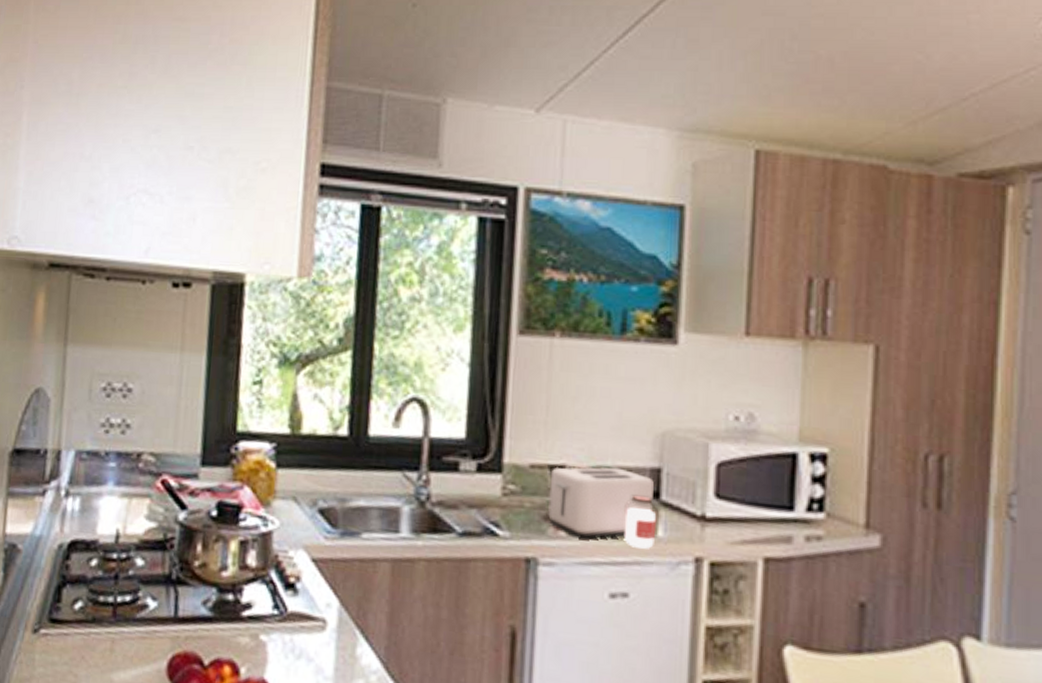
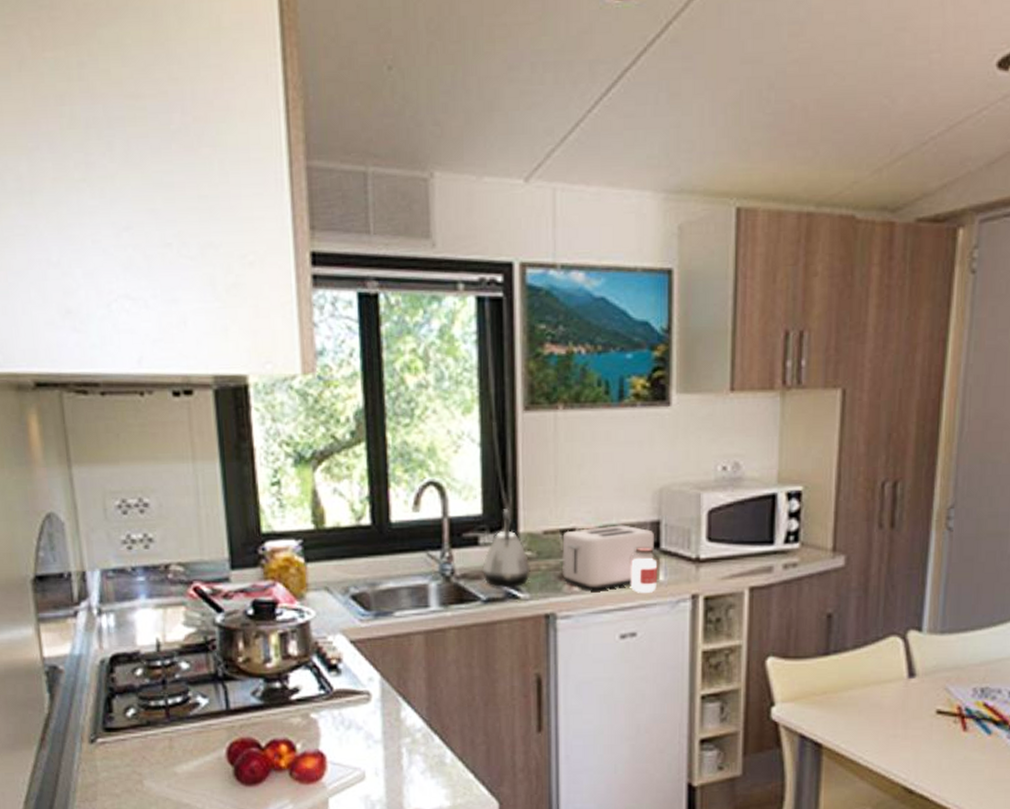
kettle: none [460,435,513,523] -> present [482,509,530,588]

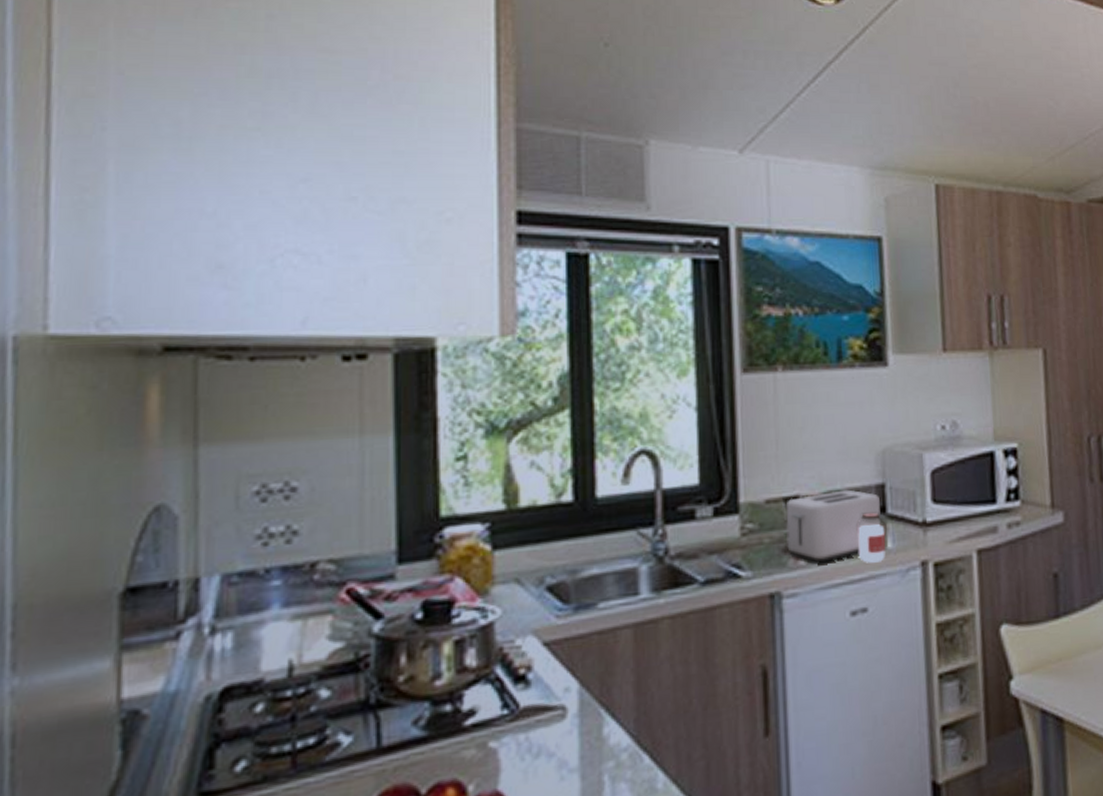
kettle: present [482,509,530,588] -> none [700,477,753,566]

